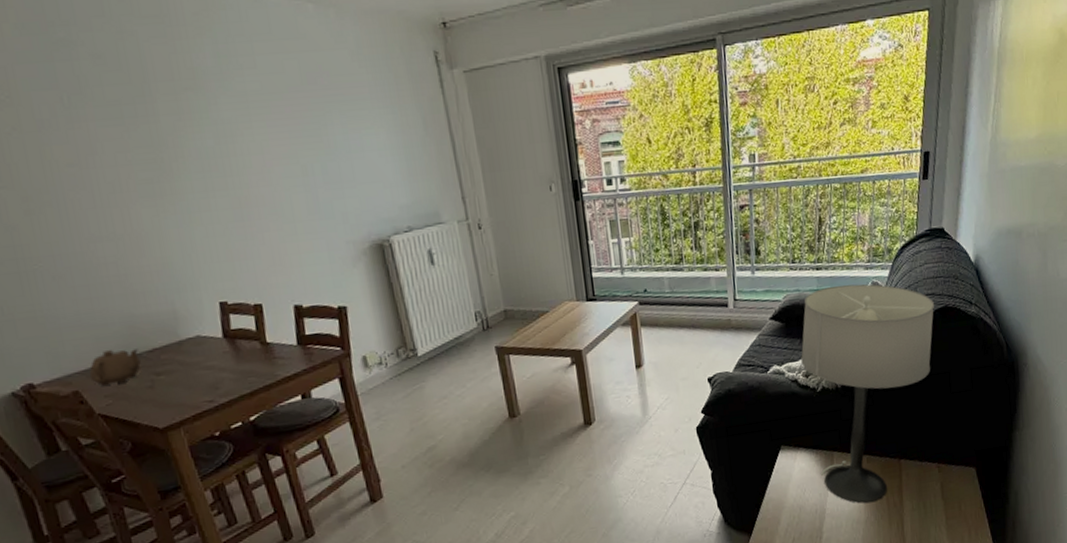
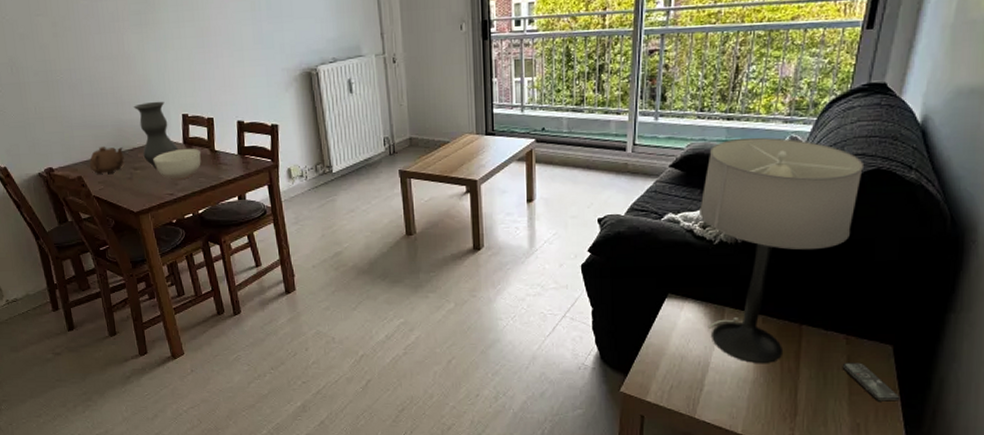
vase: none [150,288,216,372] -> present [133,101,178,169]
bowl: none [182,342,250,384] -> present [153,148,201,181]
mobile phone: none [937,487,987,522] -> present [842,362,901,402]

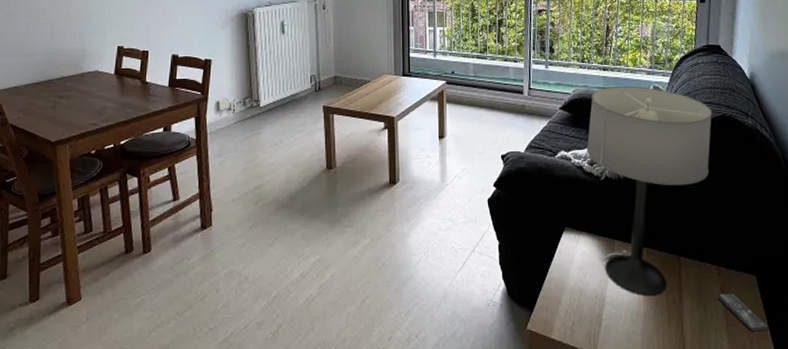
teapot: present [89,147,124,174] -> none [11,75,51,102]
vase: present [133,101,178,169] -> none [69,33,108,98]
bowl: present [153,148,201,181] -> none [81,78,131,111]

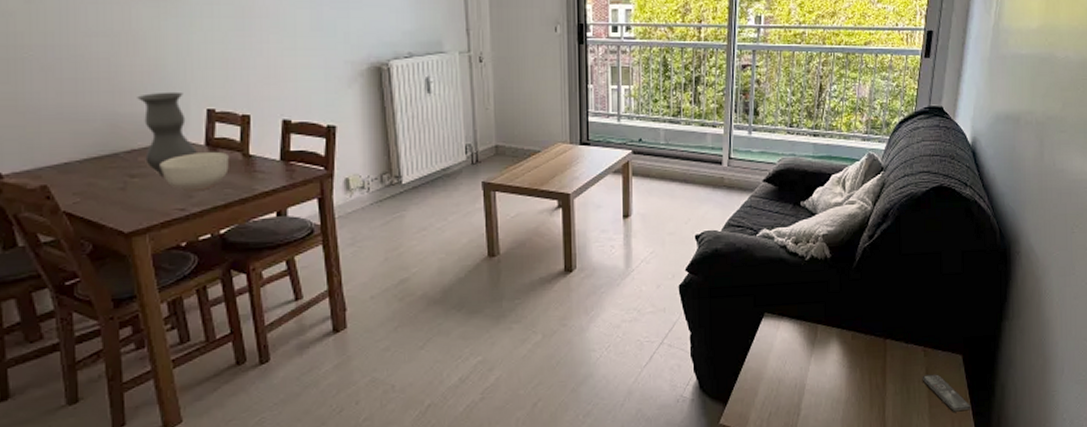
vase: none [69,33,108,98] -> present [137,91,197,177]
bowl: none [81,78,131,111] -> present [160,151,229,192]
table lamp: present [586,85,713,296] -> none [791,153,930,382]

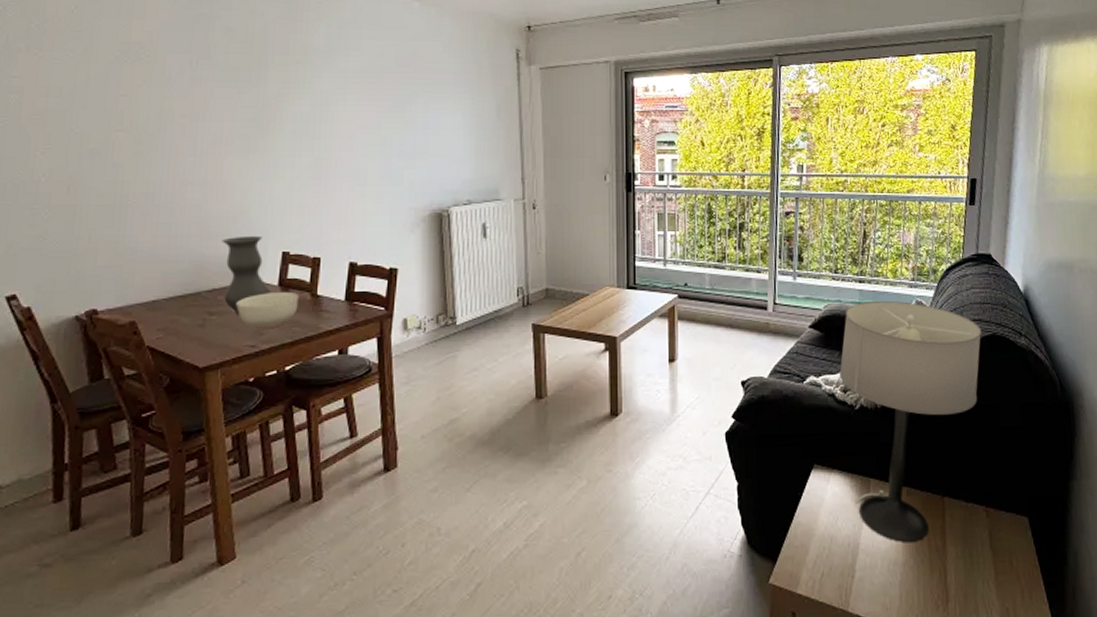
table lamp: none [791,153,930,382] -> present [839,300,982,542]
mobile phone: present [922,374,971,412] -> none [985,537,1042,581]

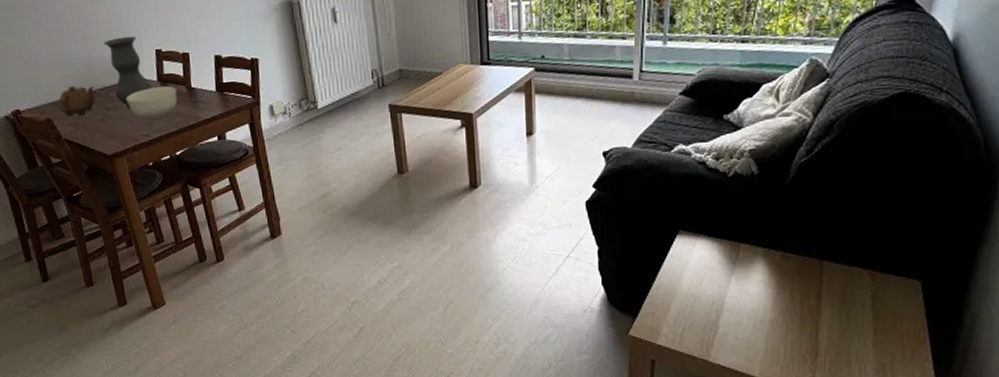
teapot: none [148,286,199,319] -> present [58,86,95,115]
table lamp: present [839,300,982,542] -> none [712,60,891,302]

